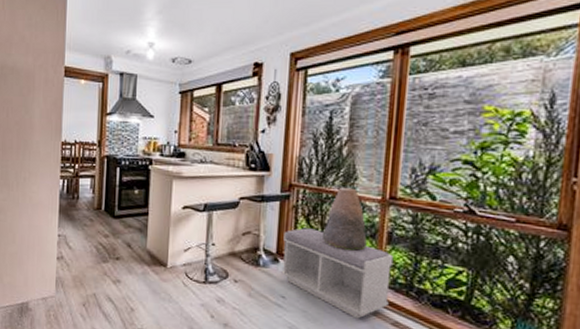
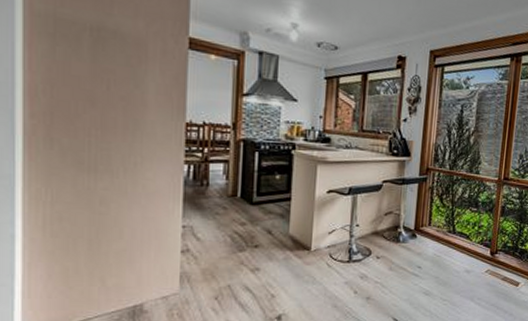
bench: present [281,227,394,319] -> none [418,206,505,278]
decorative urn: present [321,187,367,251] -> none [452,170,486,223]

